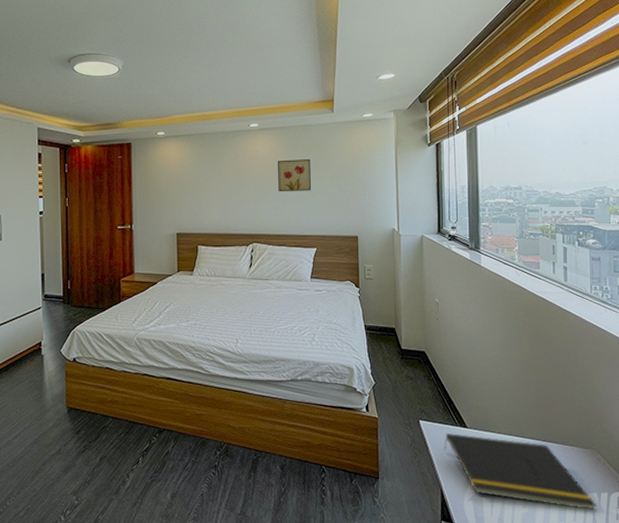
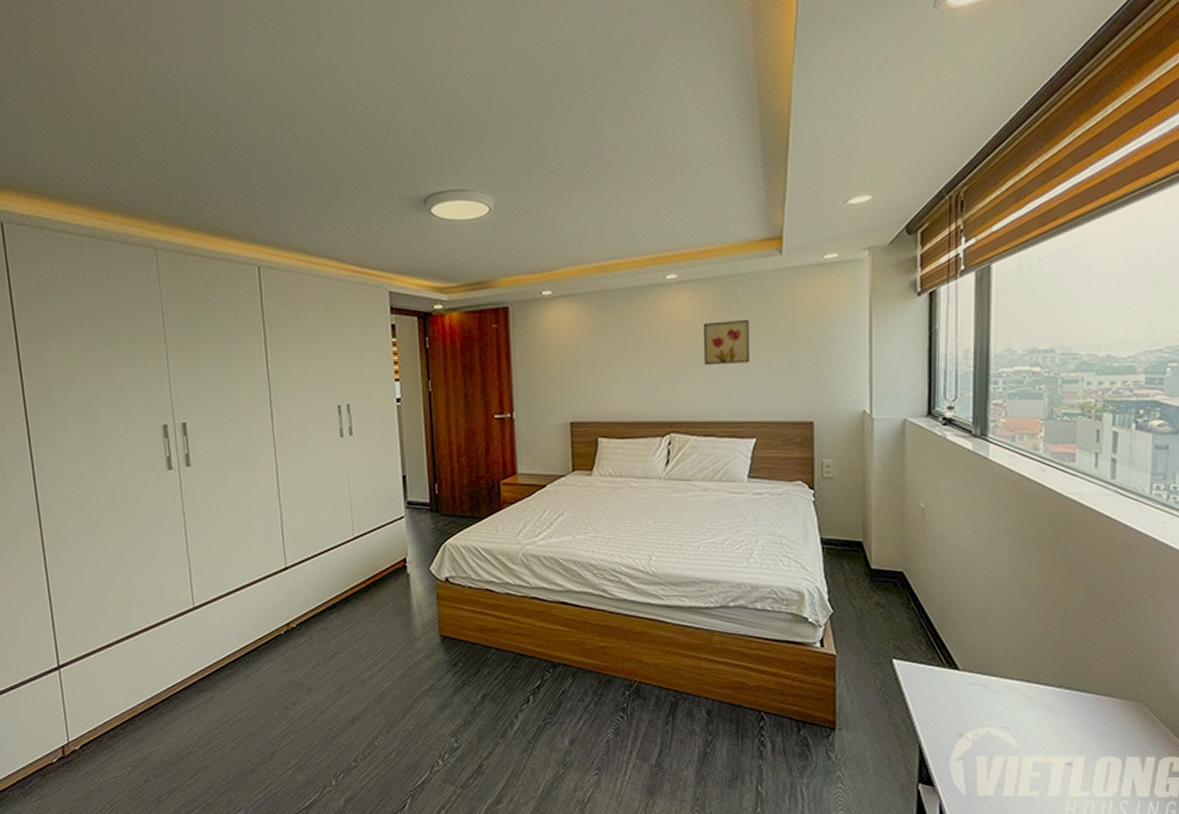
notepad: present [443,433,597,509] -> none [924,676,1138,776]

